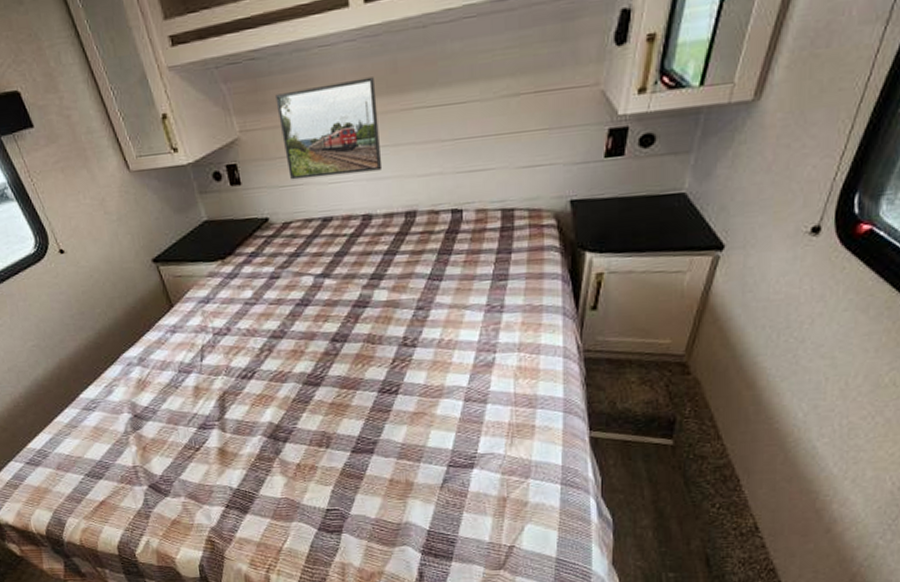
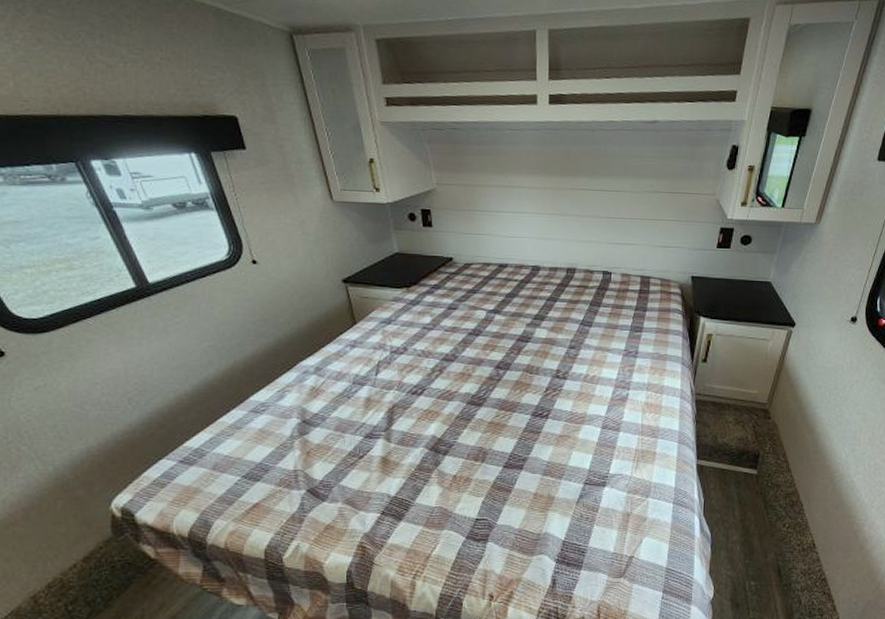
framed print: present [275,77,383,180] -> none [470,159,552,233]

